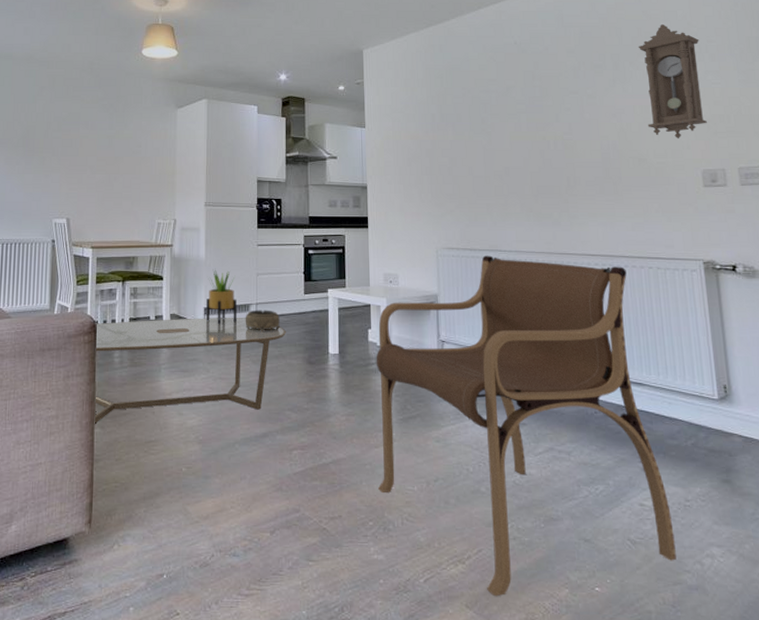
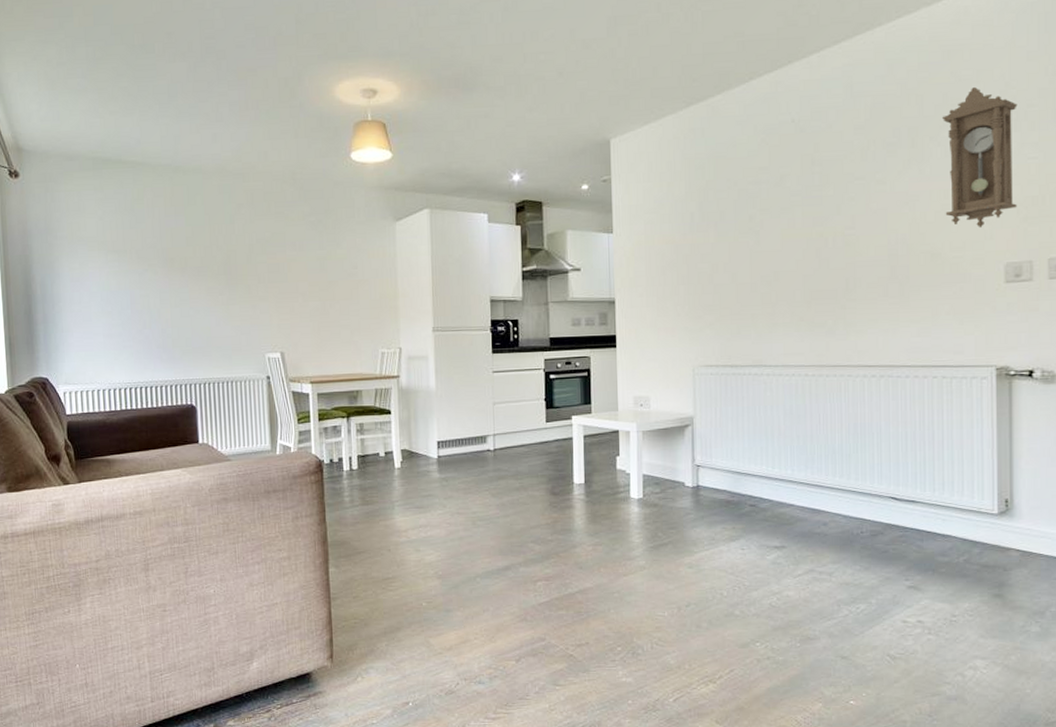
coffee table: present [94,317,287,425] -> none [321,449,528,564]
potted plant: present [206,269,237,325] -> none [439,400,473,459]
decorative bowl: present [245,310,280,332] -> none [482,440,520,465]
armchair: present [376,255,676,597] -> none [624,371,937,713]

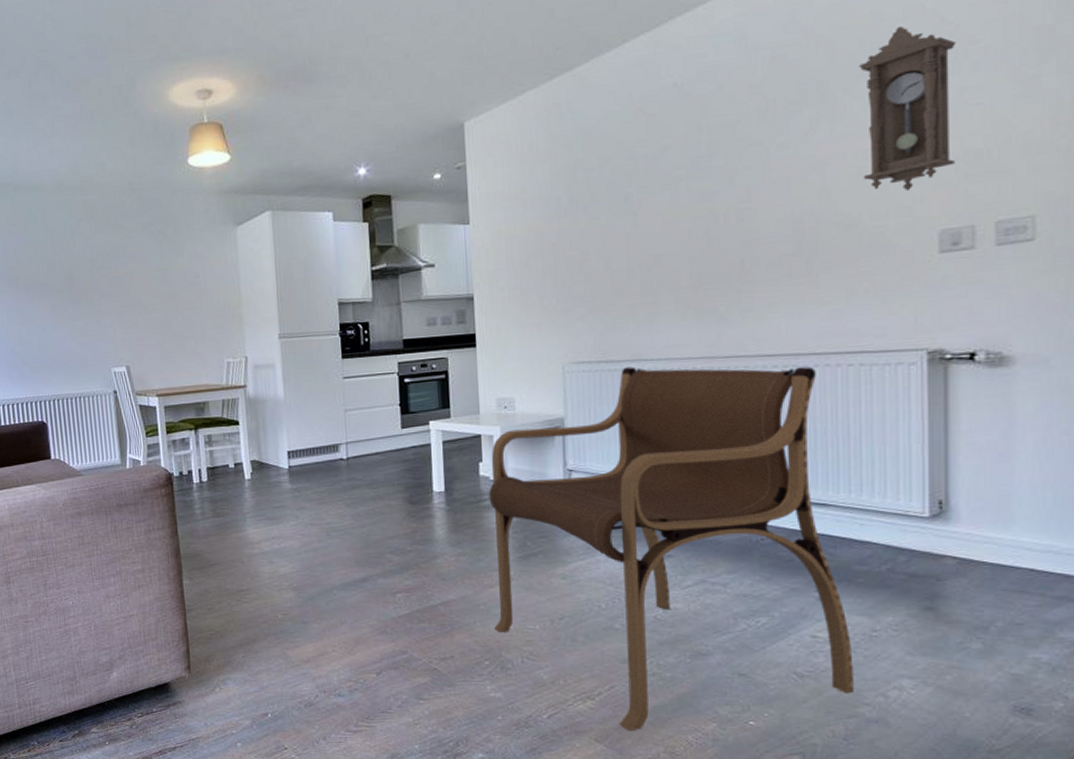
armchair: none [624,371,937,713] -> present [488,366,854,731]

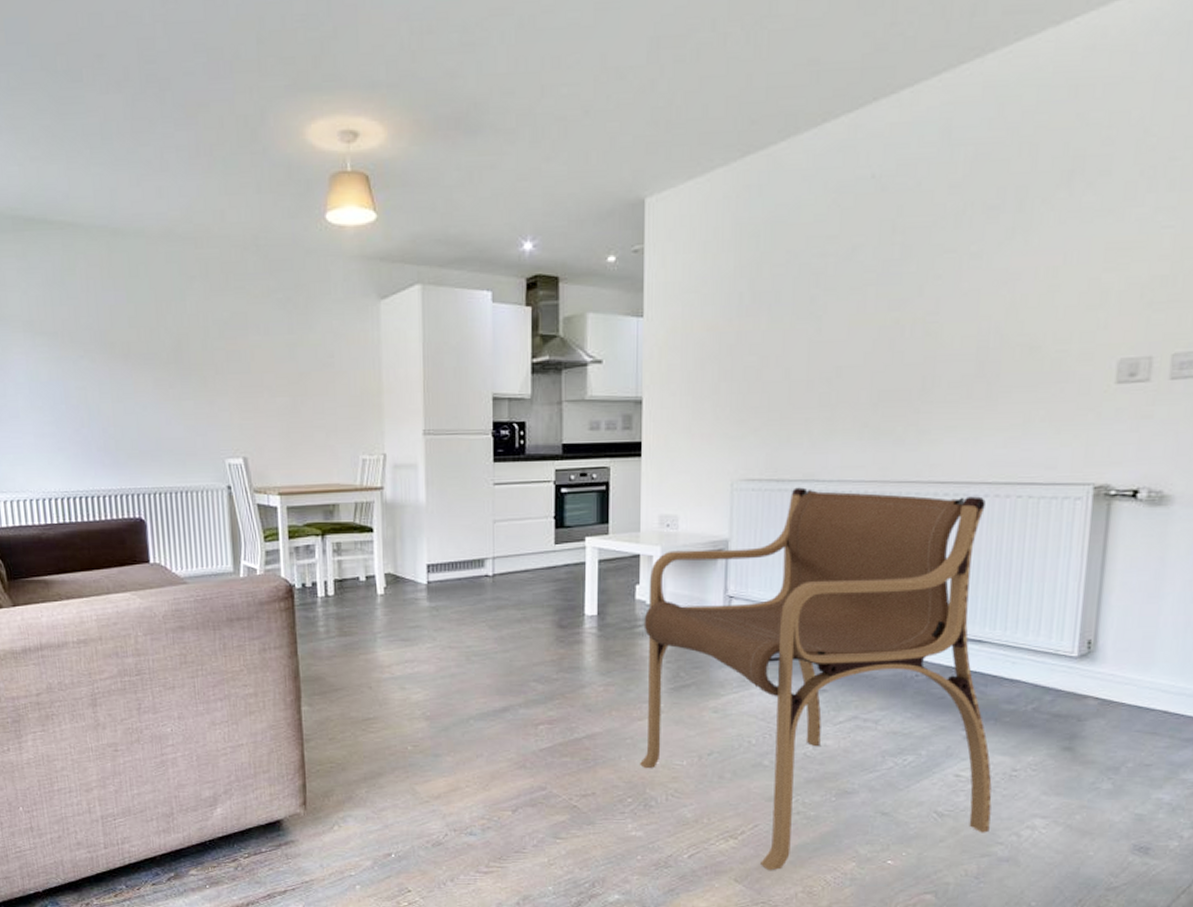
pendulum clock: present [858,26,956,192] -> none [1051,134,1157,316]

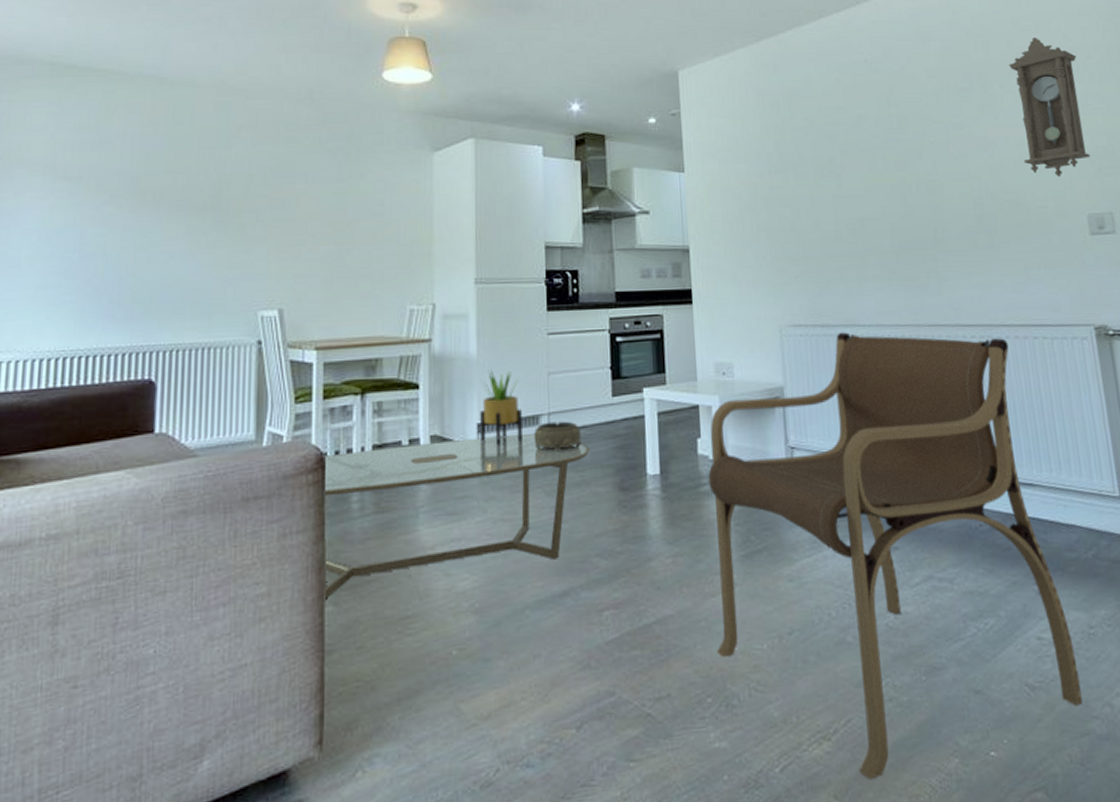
coffee table: none [291,574,532,702] -> present [322,433,591,601]
potted plant: none [430,516,468,585] -> present [480,370,522,446]
decorative bowl: none [479,565,523,592] -> present [533,421,581,453]
pendulum clock: none [1051,134,1157,316] -> present [1008,38,1090,178]

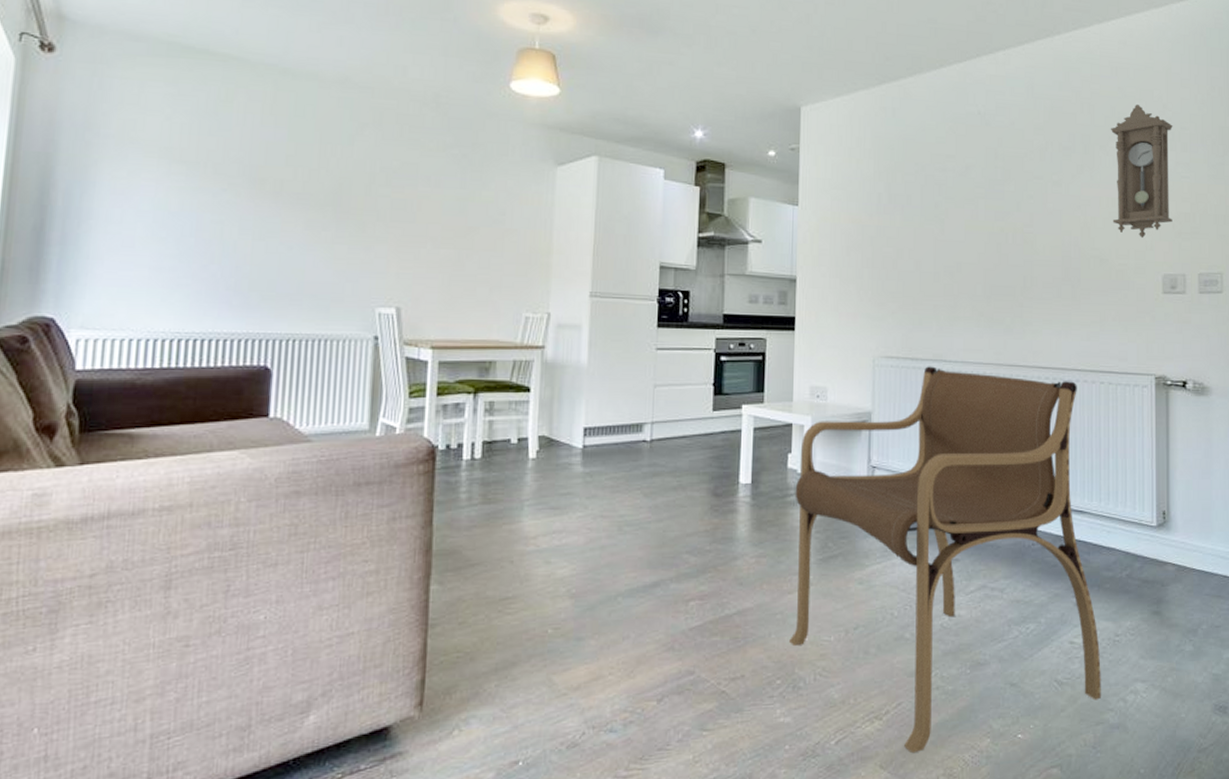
coffee table: present [322,433,591,601] -> none [429,439,689,580]
potted plant: present [480,370,522,446] -> none [586,378,627,450]
decorative bowl: present [533,421,581,453] -> none [636,430,681,459]

